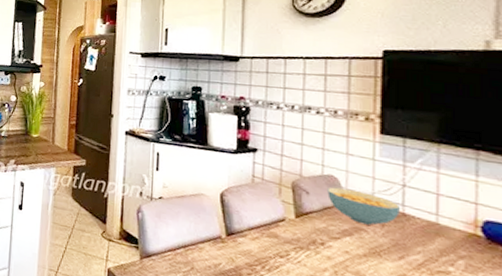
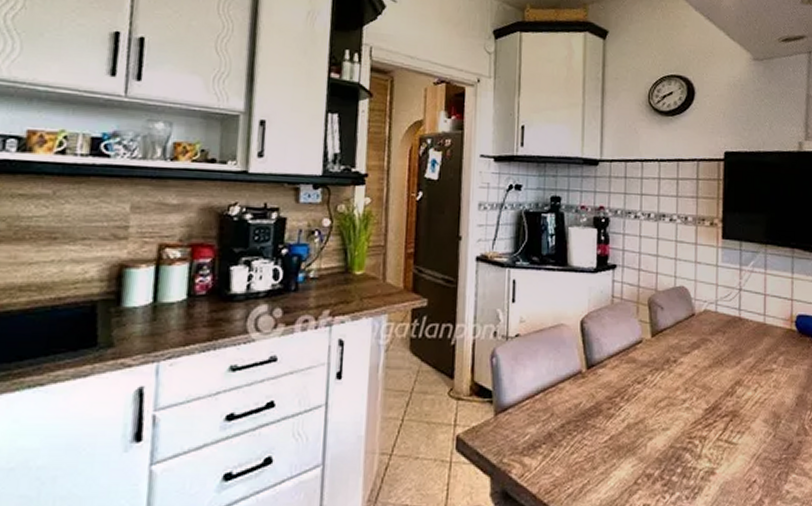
cereal bowl: present [327,187,401,225] -> none [679,299,738,334]

